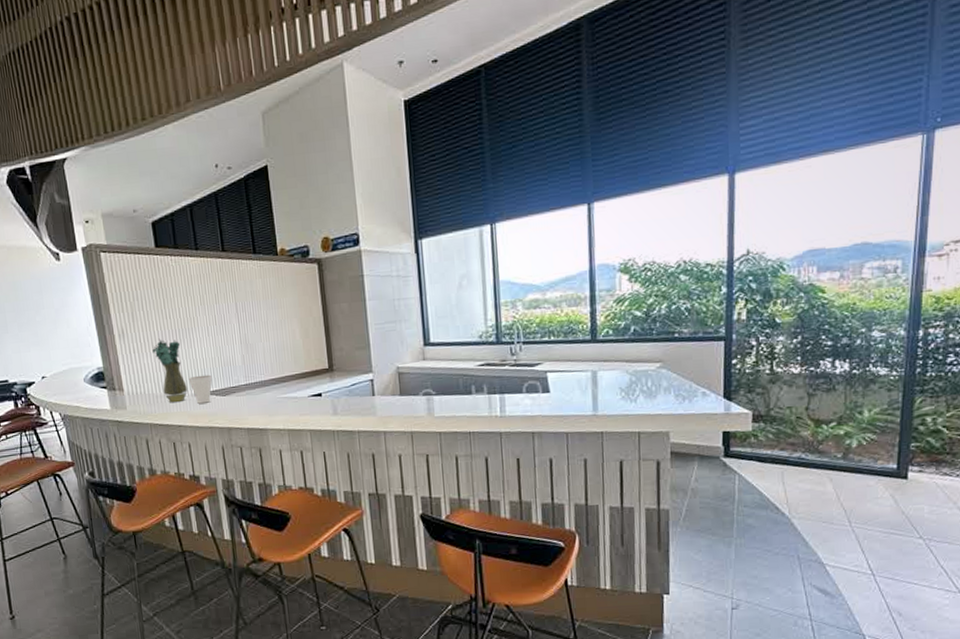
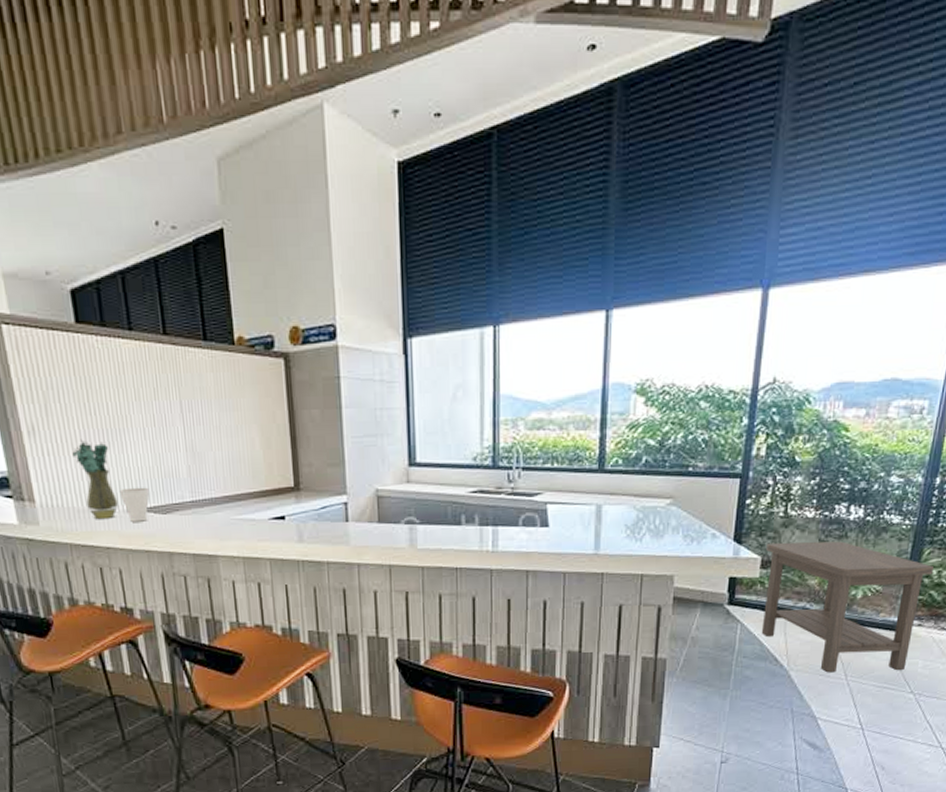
side table: none [756,394,927,520] -> present [761,541,933,673]

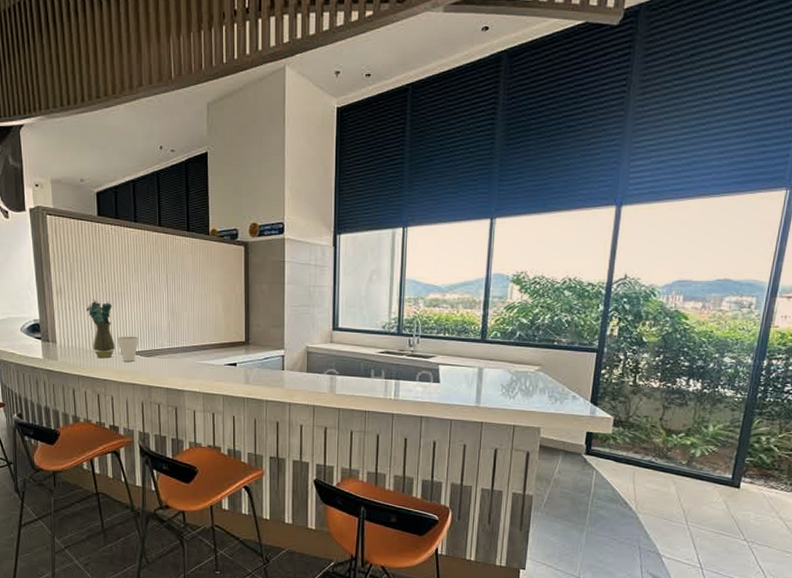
side table: present [761,541,933,673] -> none [613,406,763,520]

